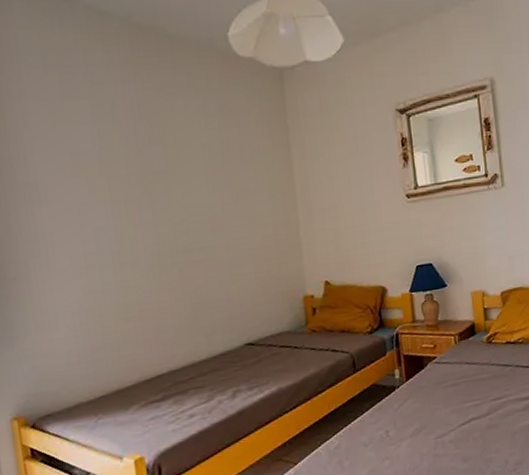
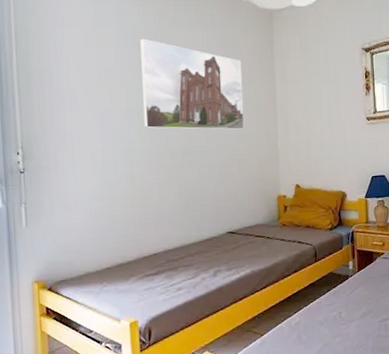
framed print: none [120,112,258,224] -> present [140,38,245,130]

